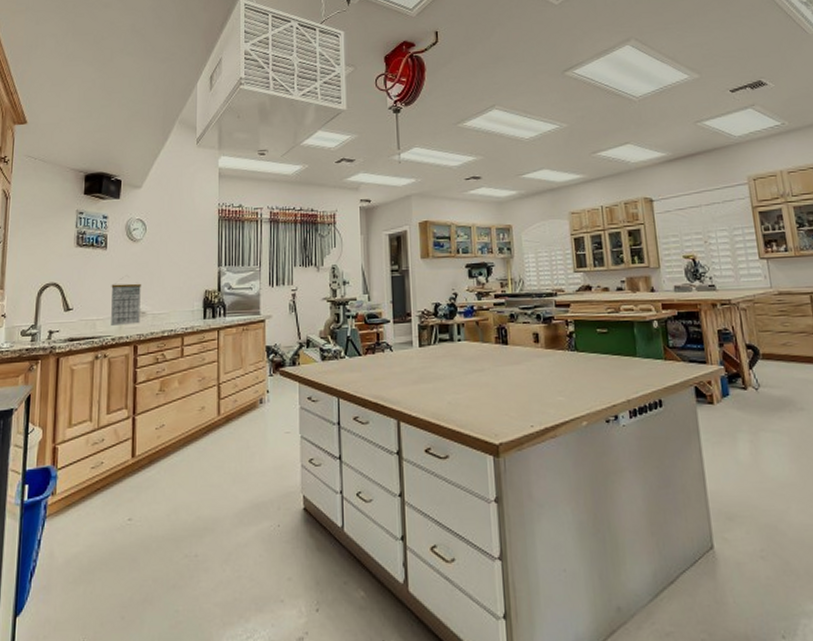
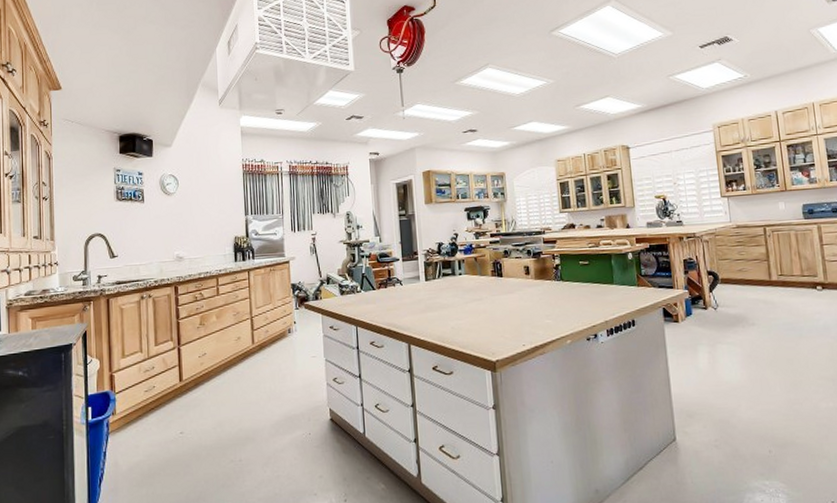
calendar: present [111,278,141,327] -> none [150,228,179,271]

